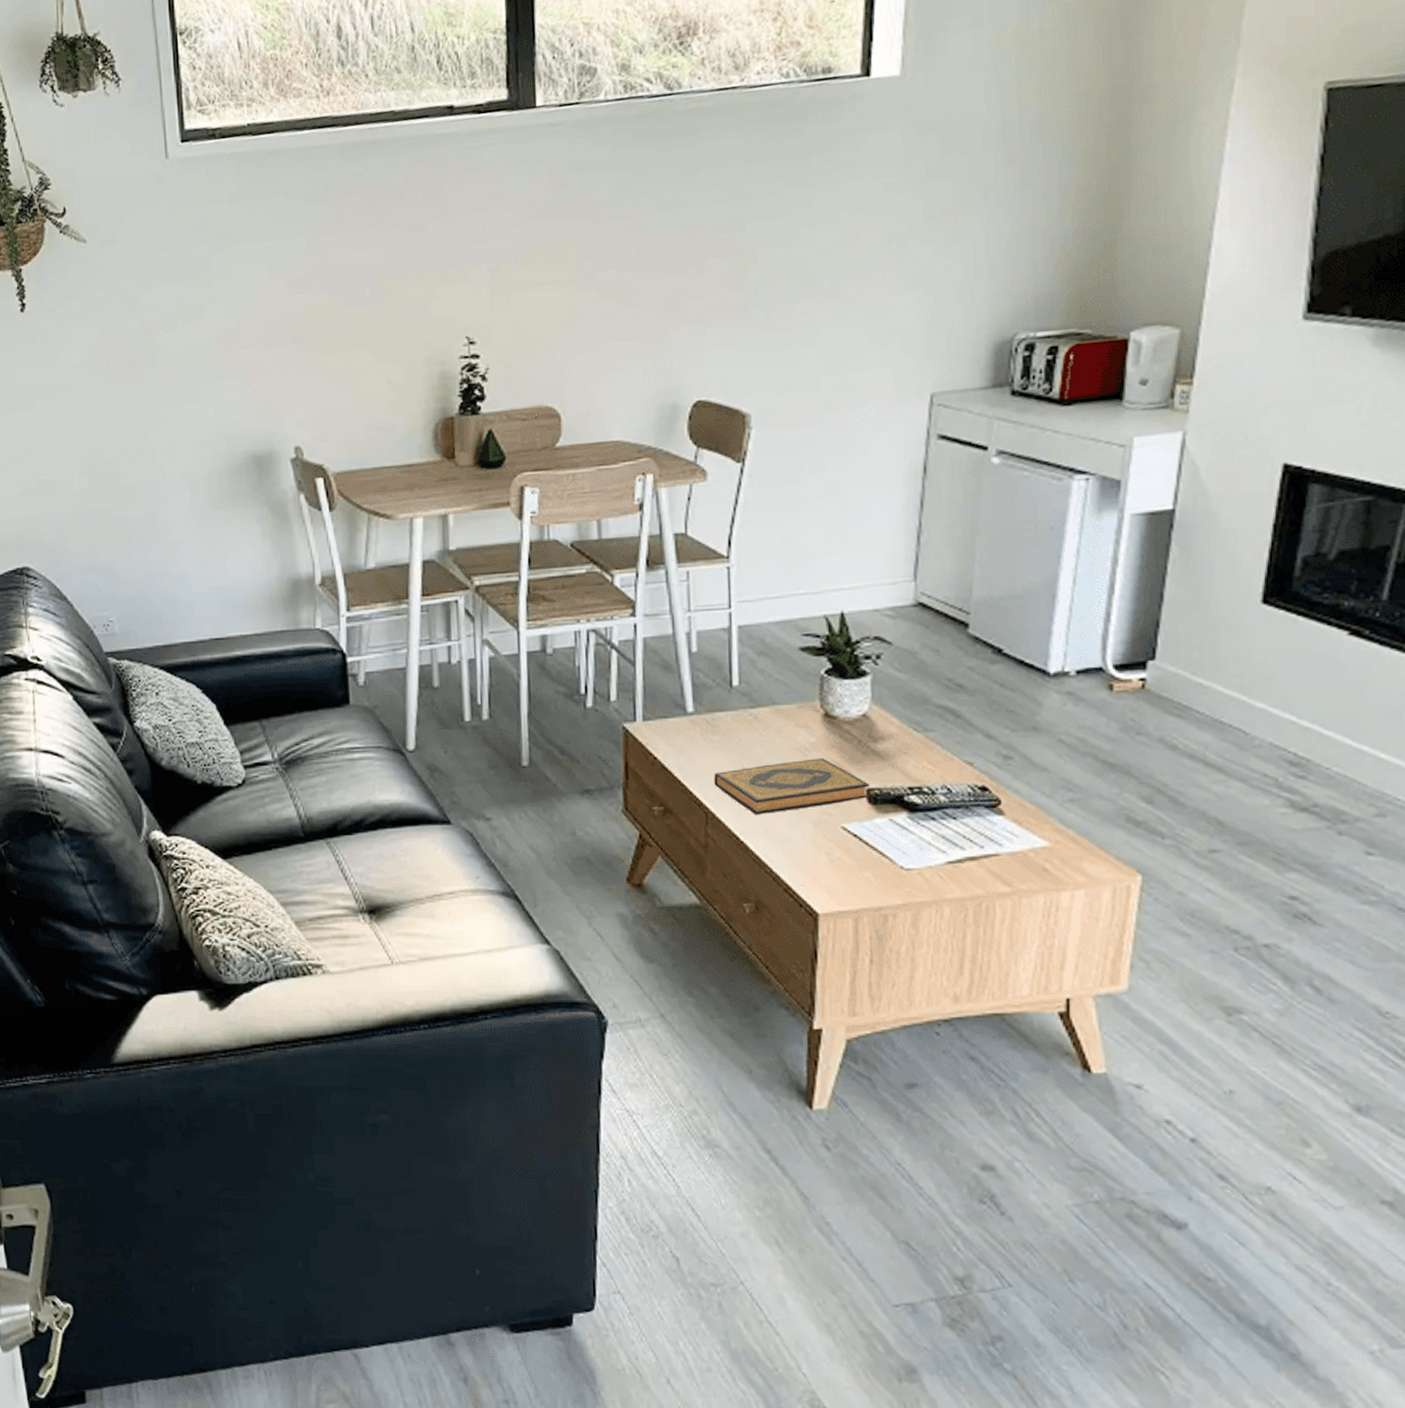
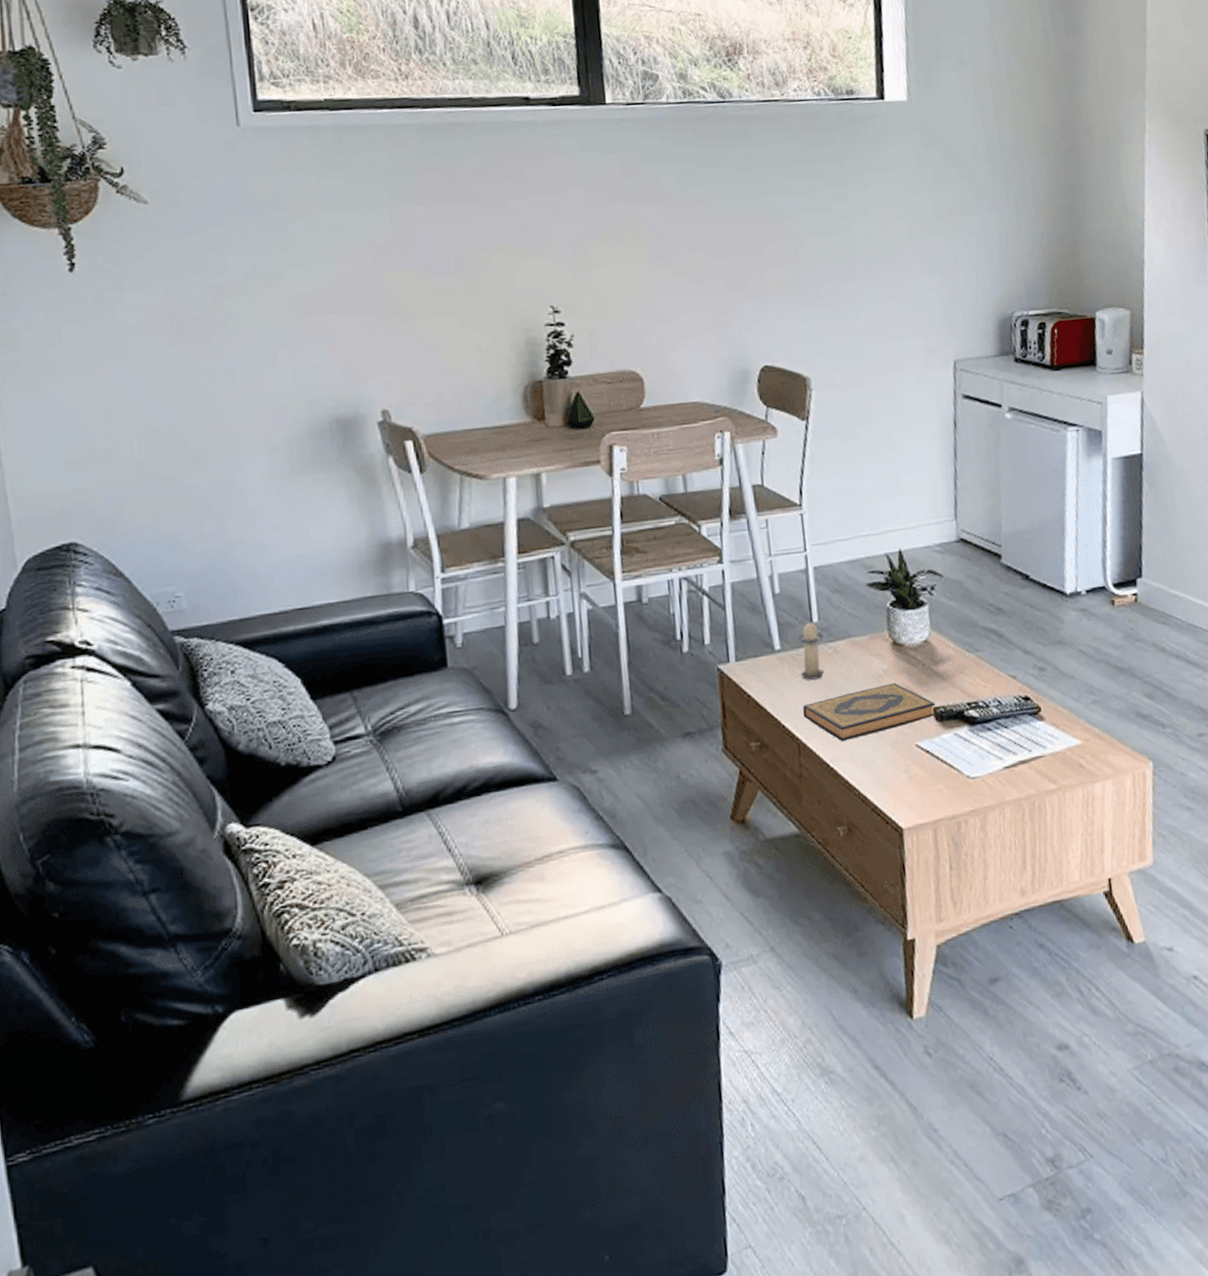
candle: none [714,681,743,747] -> present [798,618,825,680]

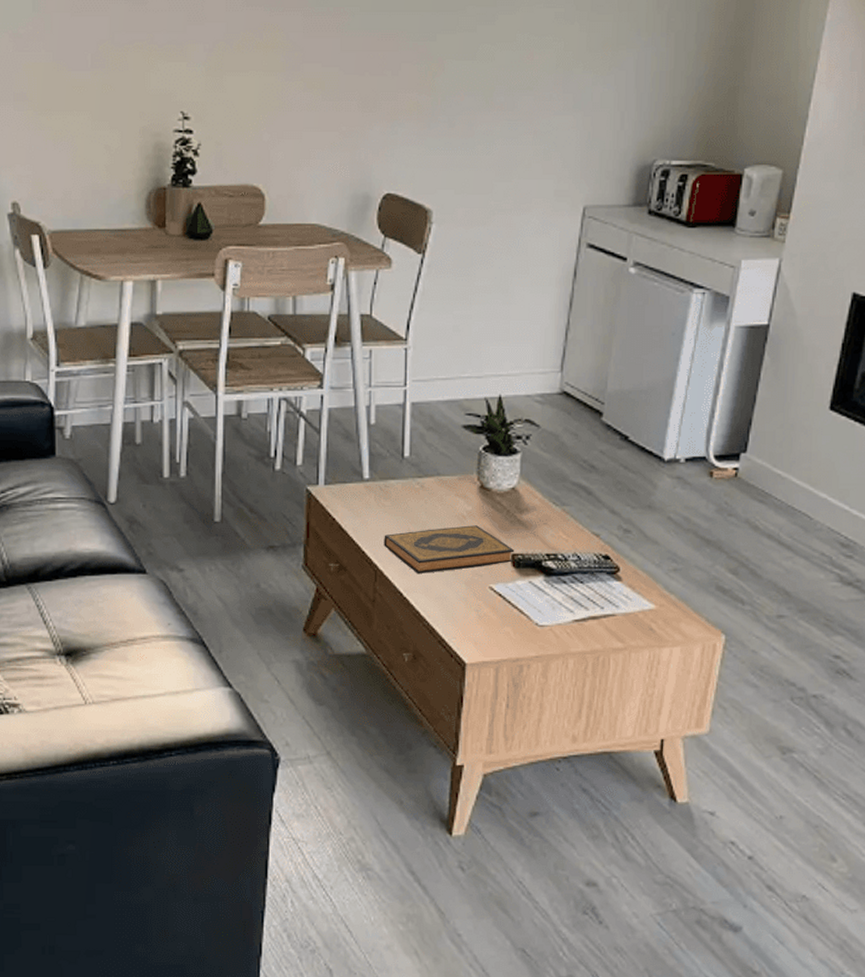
candle: present [798,618,825,680] -> none [385,452,413,512]

